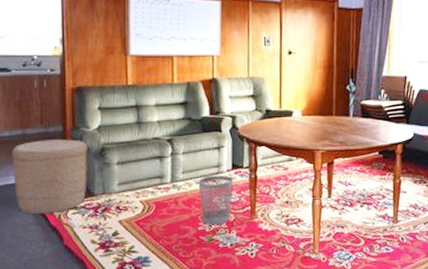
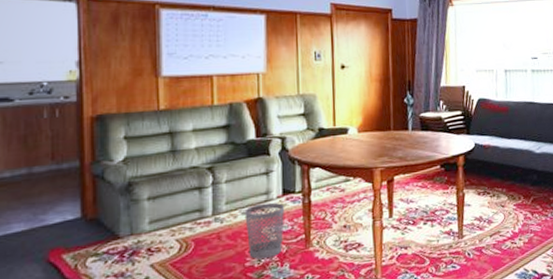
basket: present [12,139,88,215] -> none [14,175,112,267]

